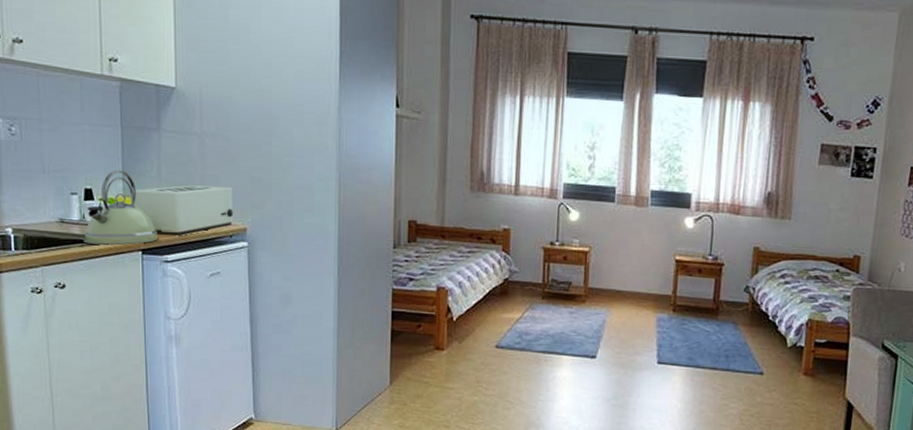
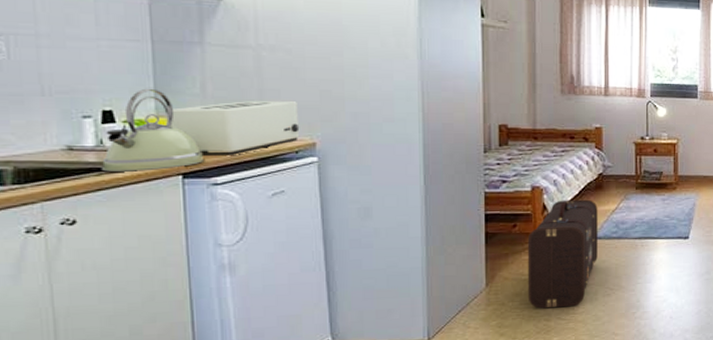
suitcase: none [428,303,502,416] -> present [527,199,598,309]

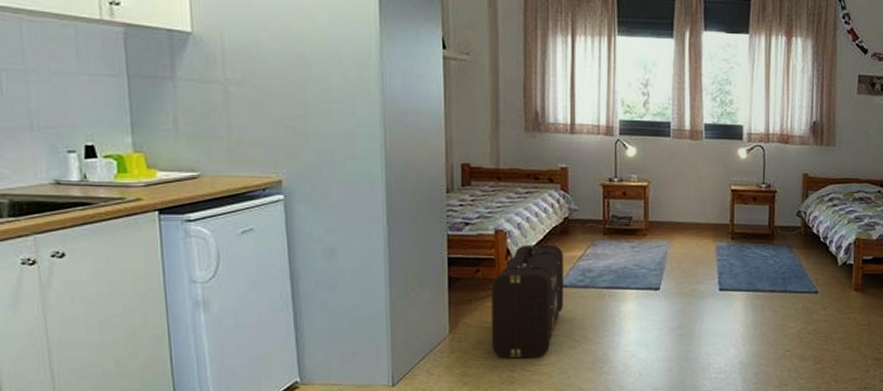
kettle: present [101,88,205,173] -> none [85,123,179,208]
toaster: present [170,101,300,157] -> none [146,137,267,193]

